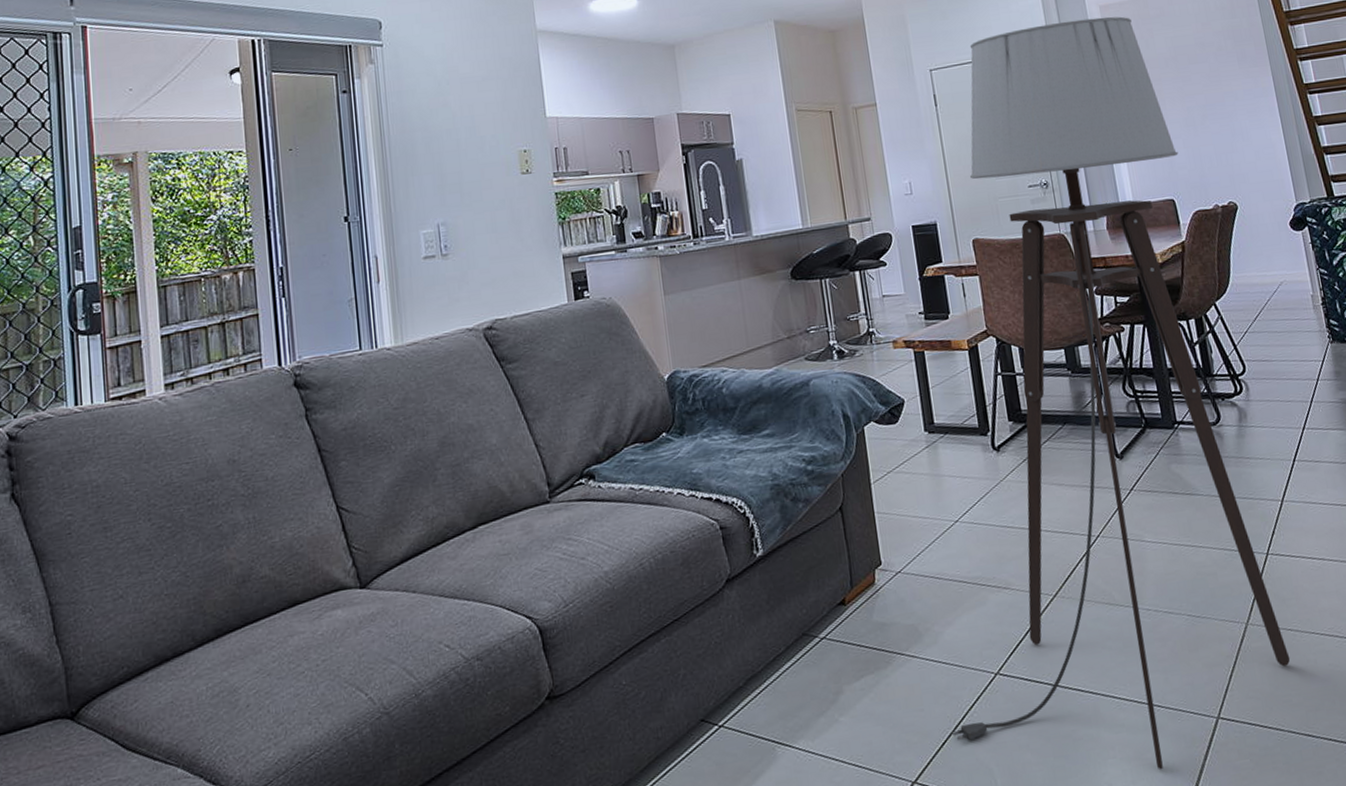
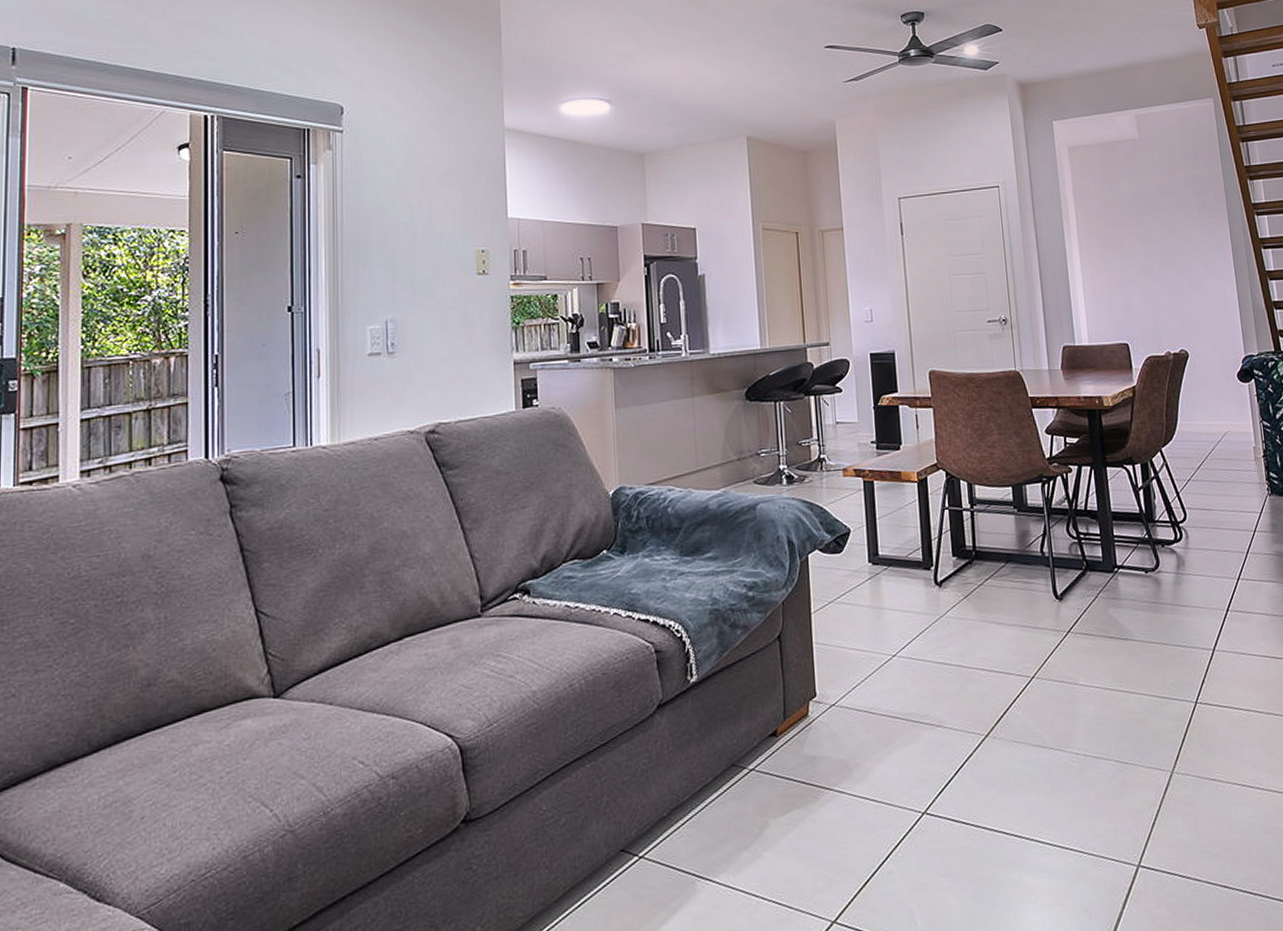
floor lamp: present [951,16,1291,770] -> none [874,158,1212,917]

